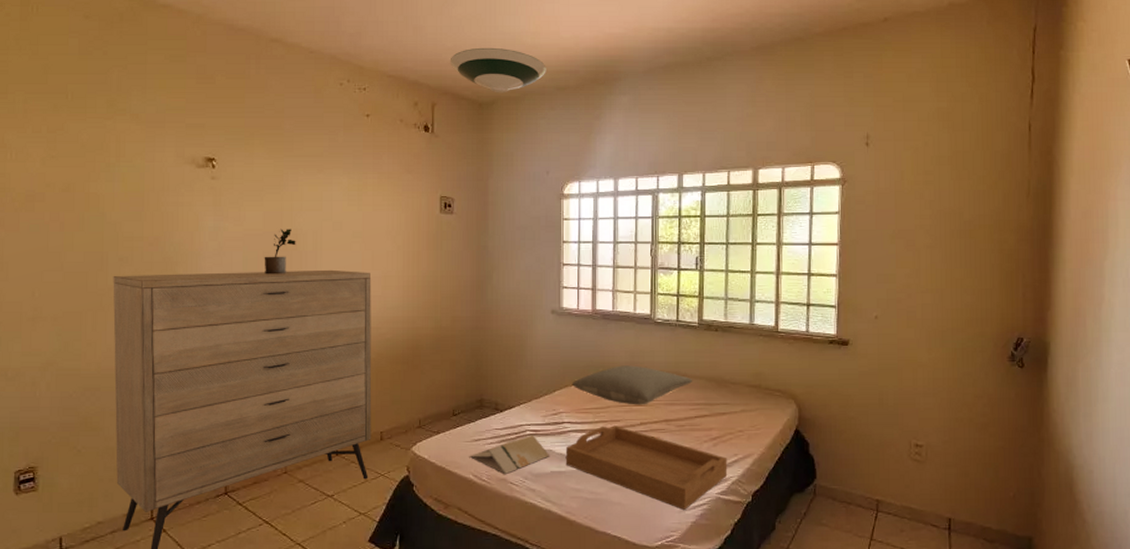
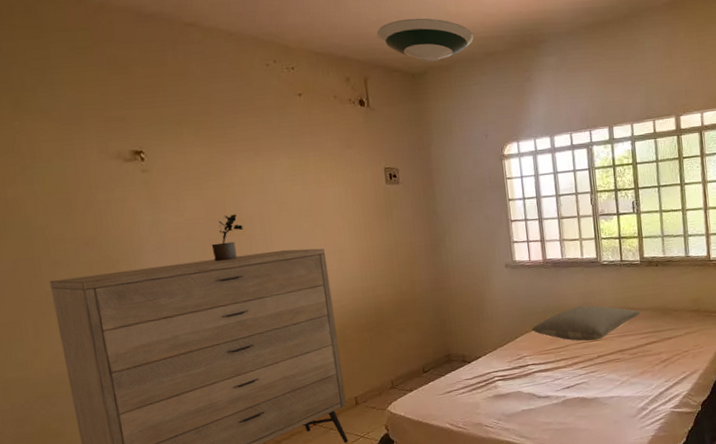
brochure: present [469,435,550,475] -> none [443,380,519,420]
serving tray: present [565,425,728,511] -> none [532,361,679,427]

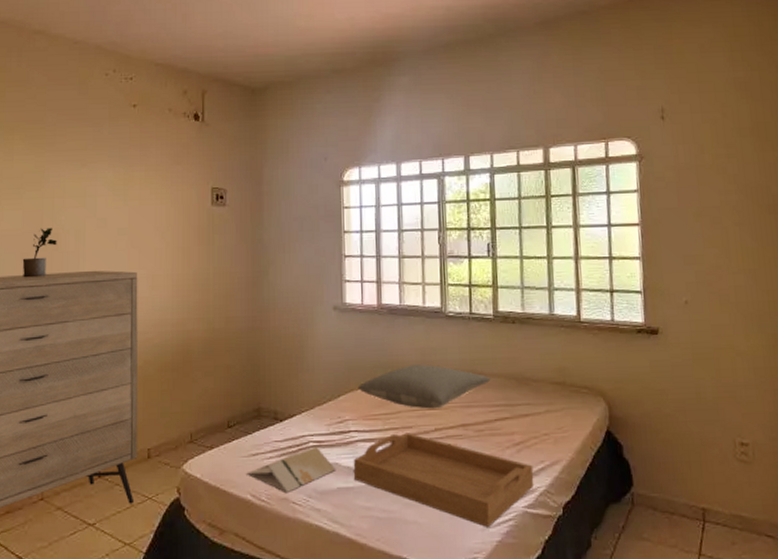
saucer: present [376,18,474,63] -> none [220,31,322,78]
brochure: none [443,380,519,420] -> present [246,446,336,494]
serving tray: none [532,361,679,427] -> present [353,433,534,528]

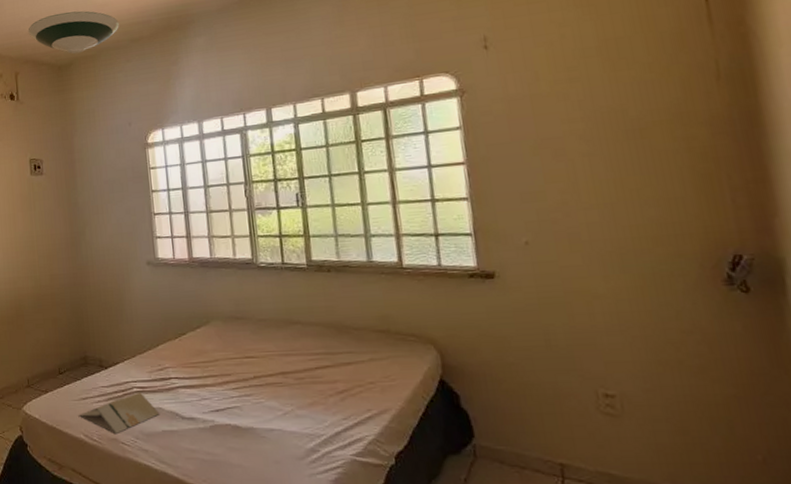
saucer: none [220,31,322,78] -> present [28,11,119,54]
serving tray: present [353,433,534,528] -> none [175,380,362,475]
pillow: present [357,364,491,409] -> none [175,314,309,357]

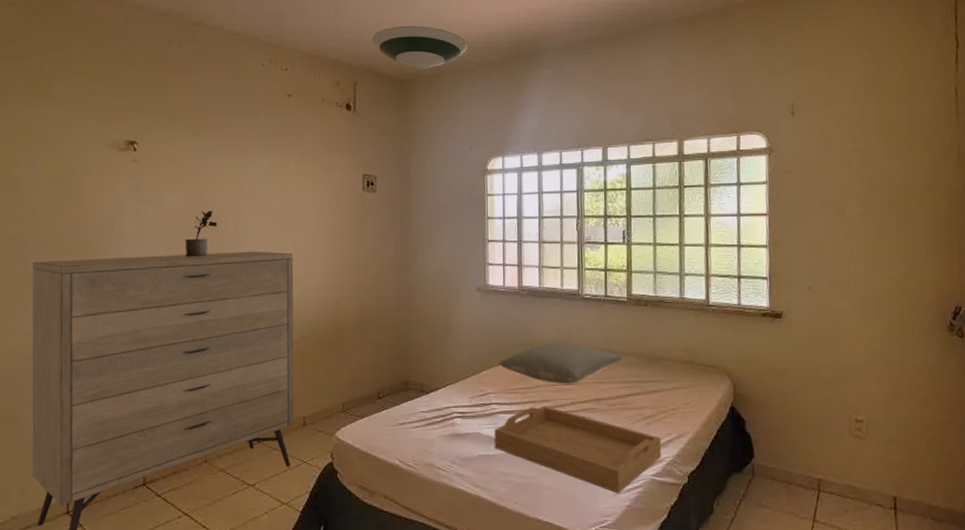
brochure: present [78,392,160,435] -> none [394,417,478,460]
pillow: none [175,314,309,357] -> present [499,343,624,384]
serving tray: none [175,380,362,475] -> present [494,406,662,494]

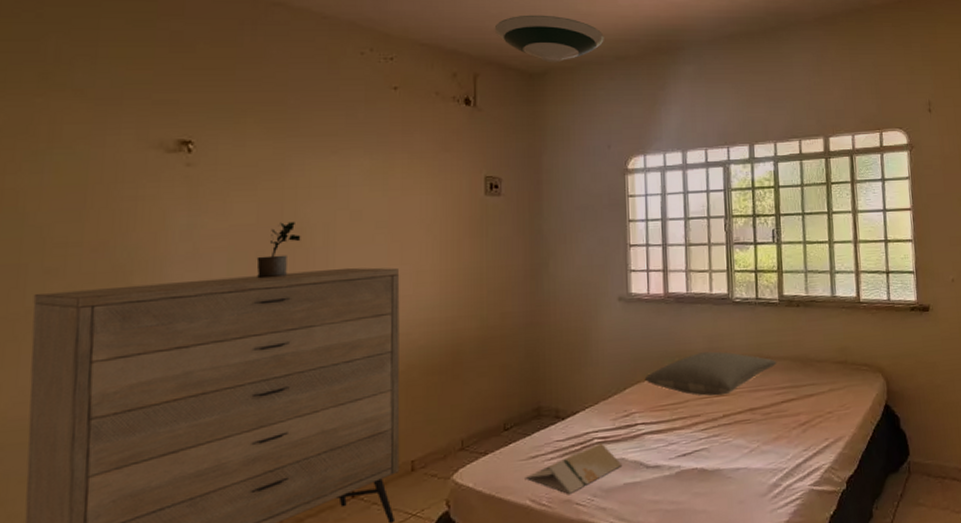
brochure: none [394,417,478,460] -> present [525,442,623,495]
serving tray: present [494,406,662,494] -> none [640,421,820,510]

